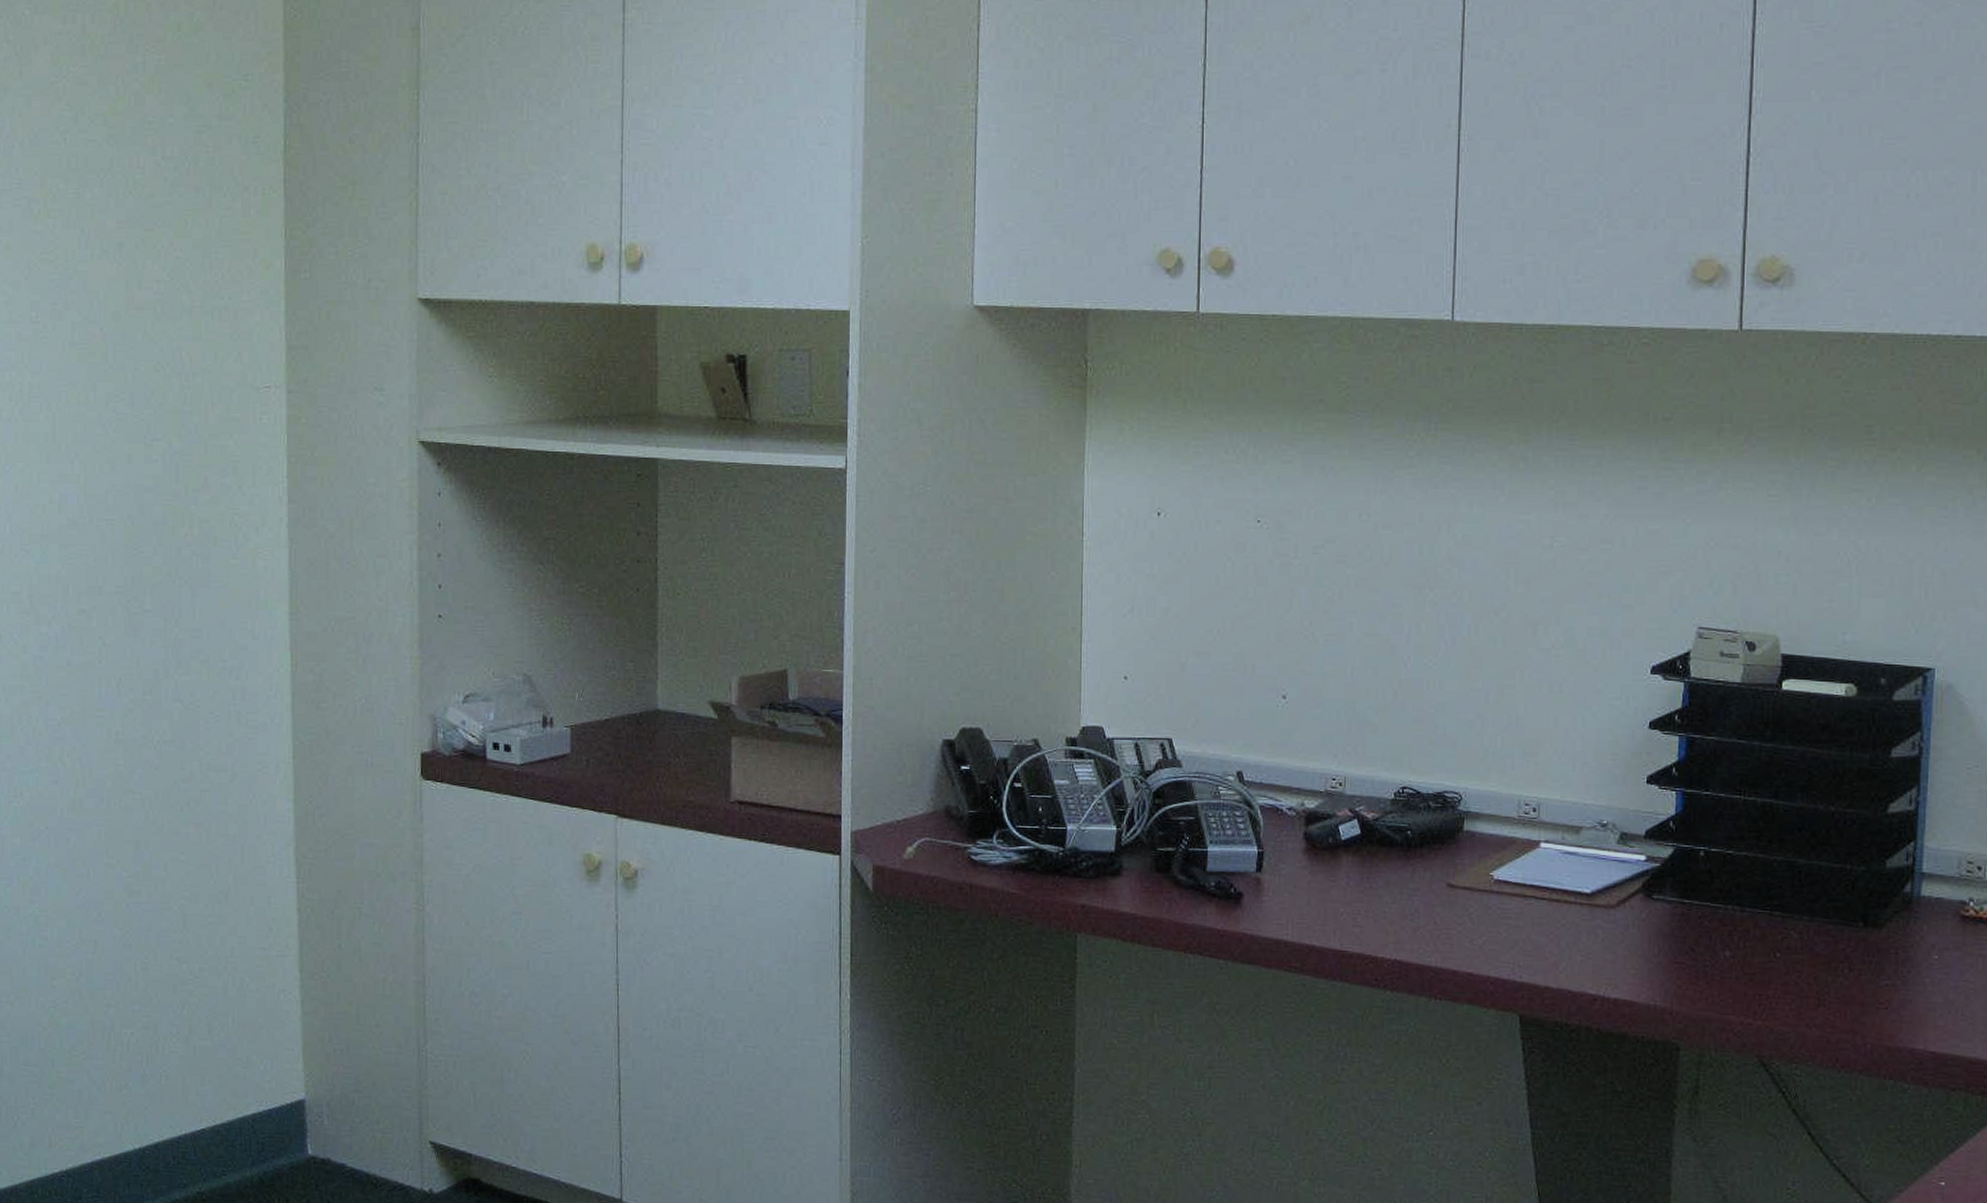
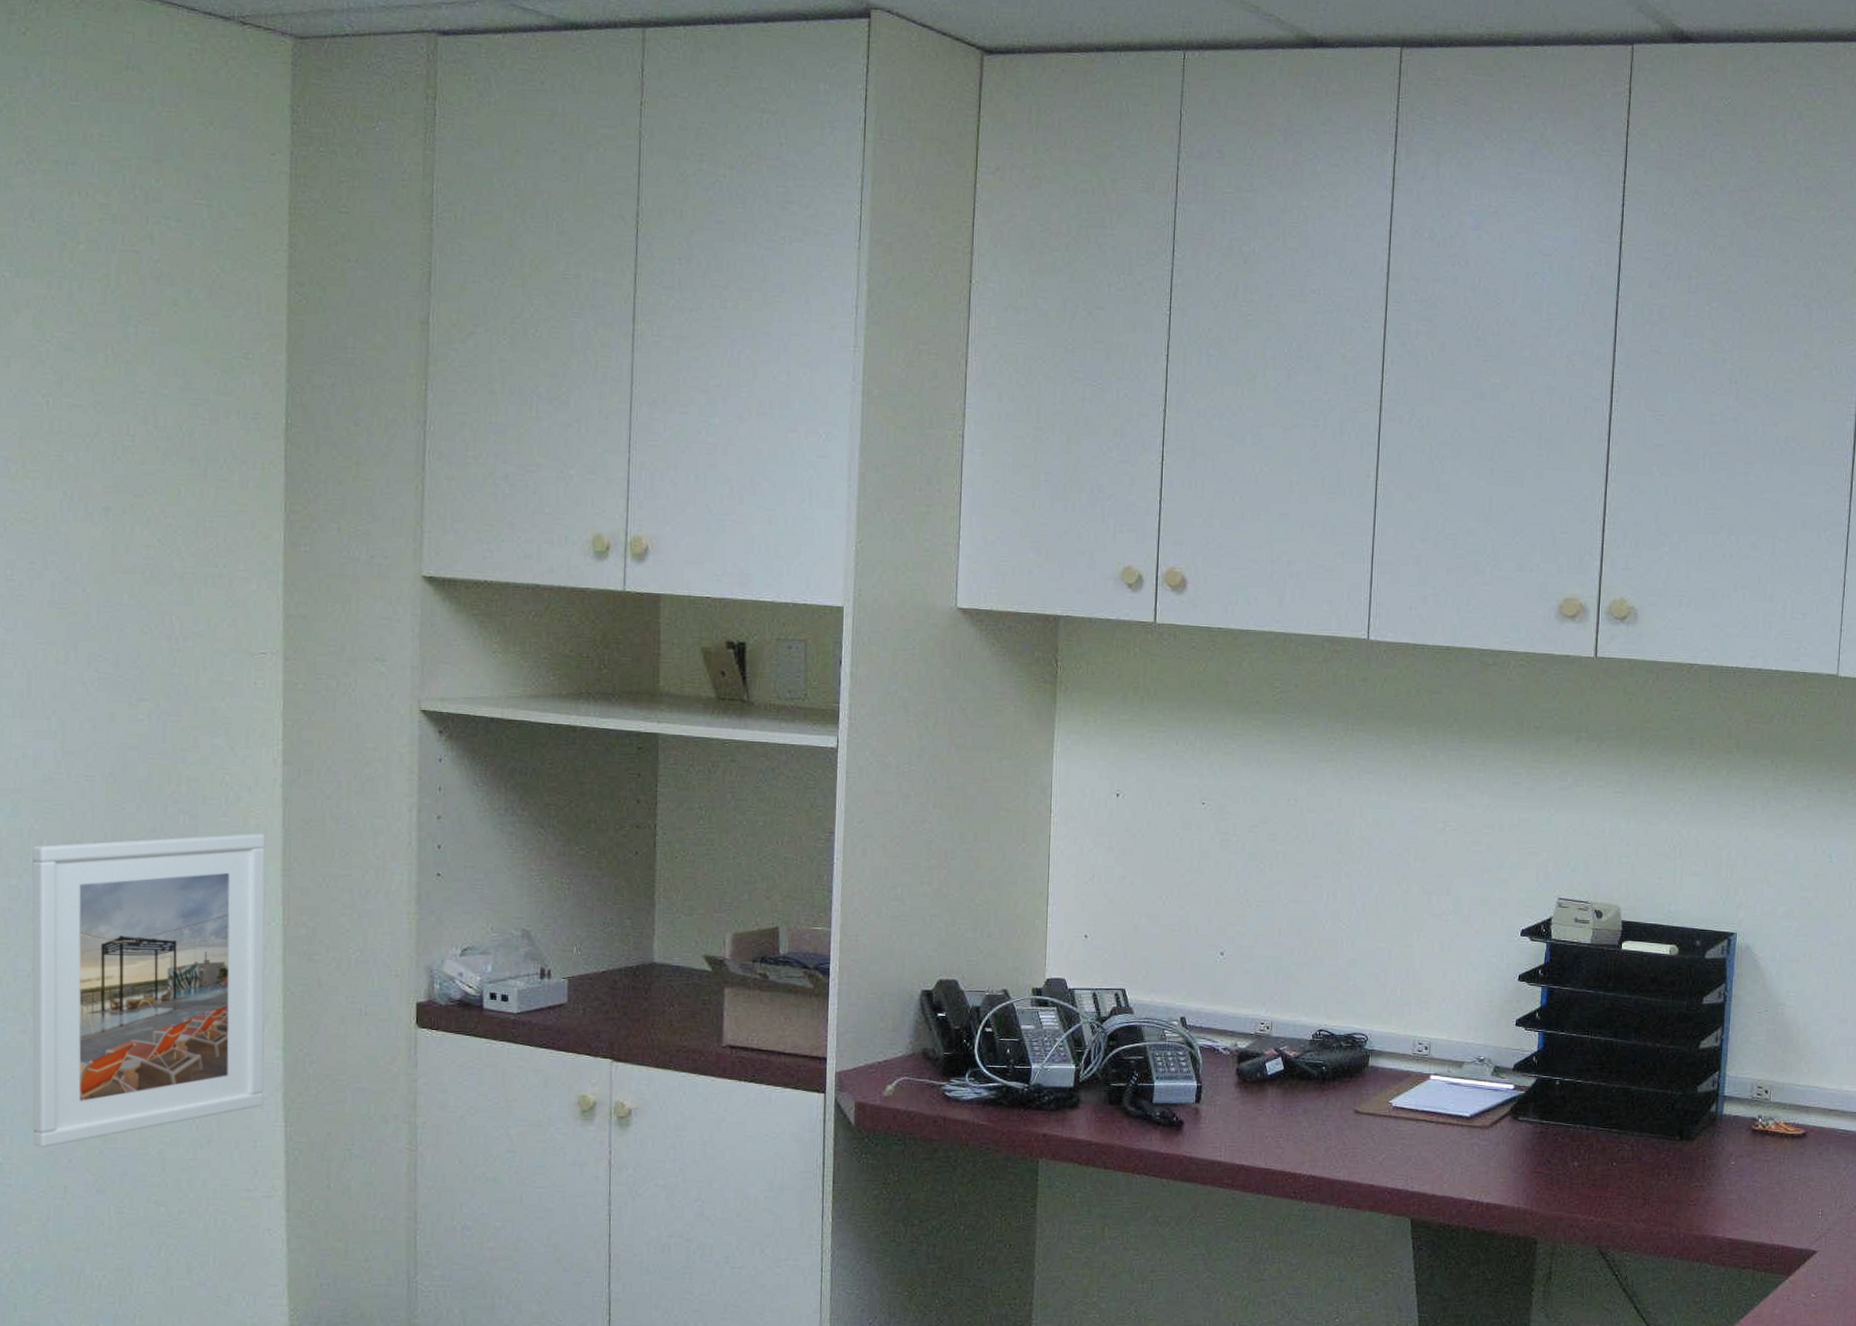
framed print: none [60,575,276,901] -> present [32,833,266,1148]

